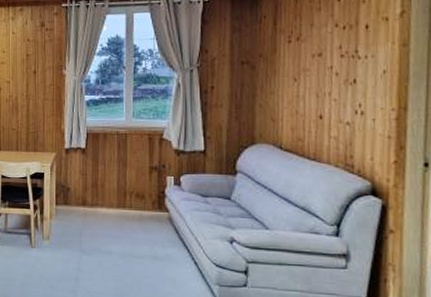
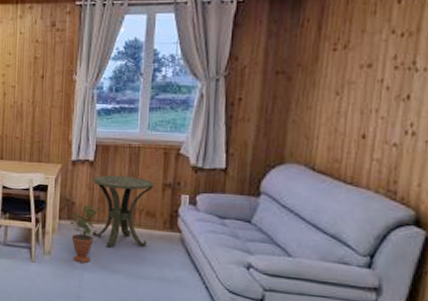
potted plant: none [66,188,94,246] -> present [70,203,100,264]
side table: none [86,161,142,230] -> present [92,175,154,248]

